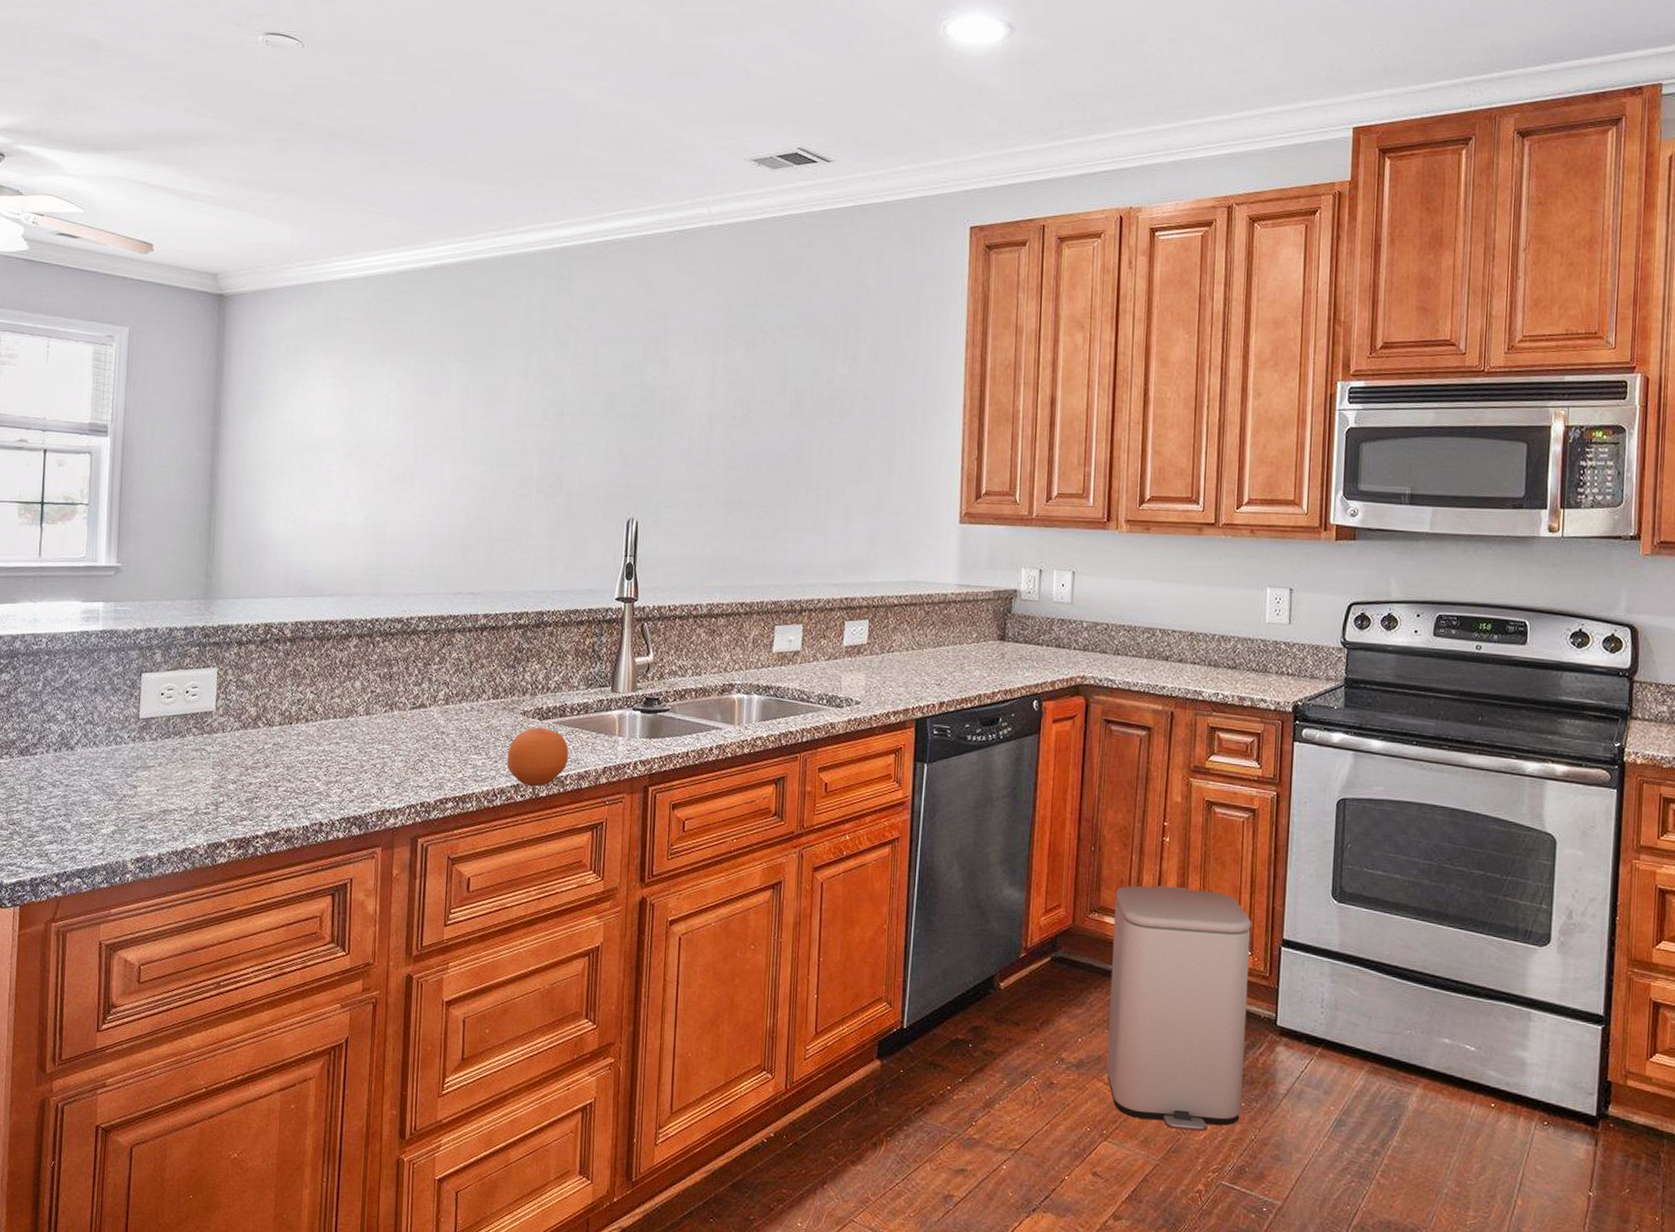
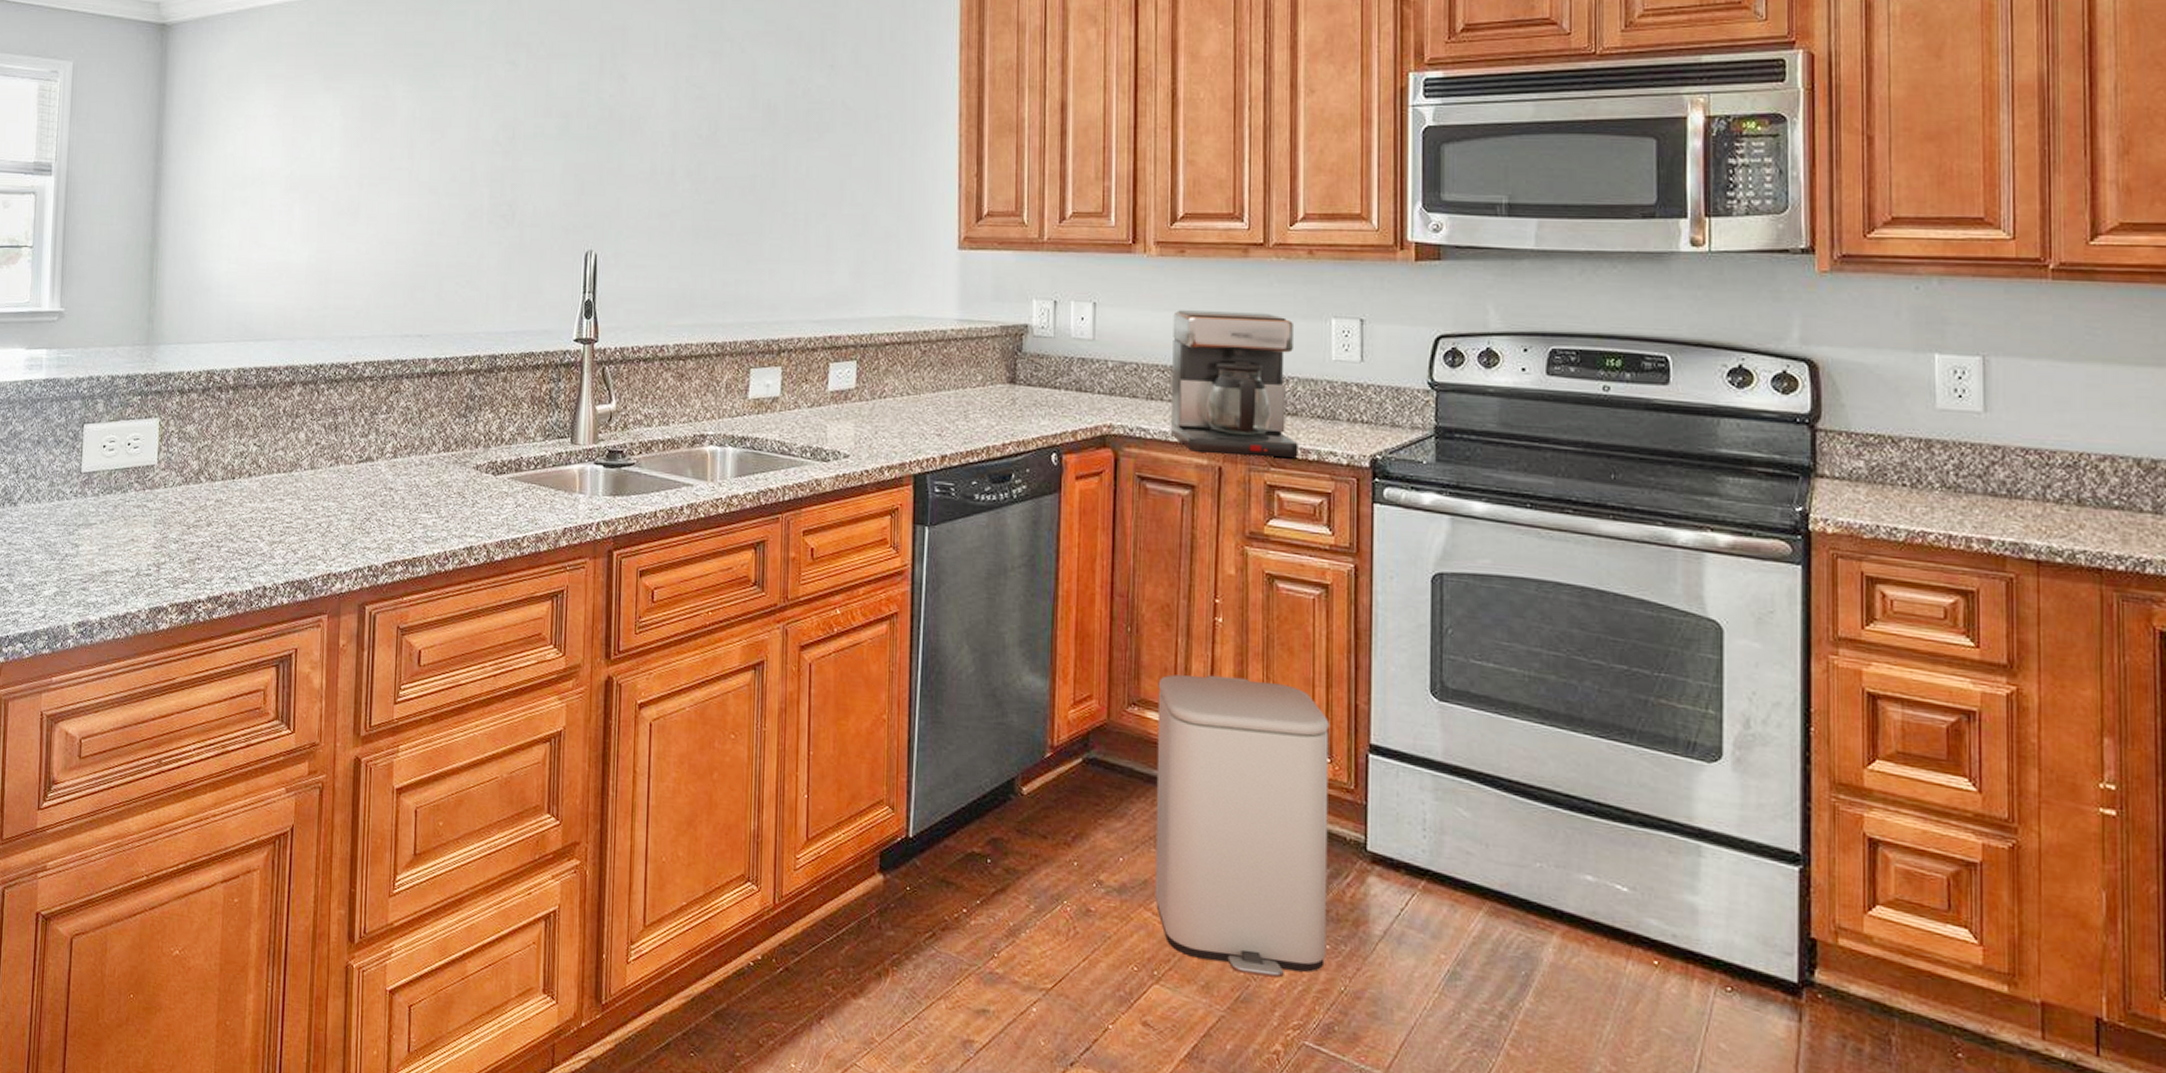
fruit: present [507,727,569,787] -> none [459,483,525,550]
coffee maker: none [1132,579,1237,705] -> present [1170,310,1298,459]

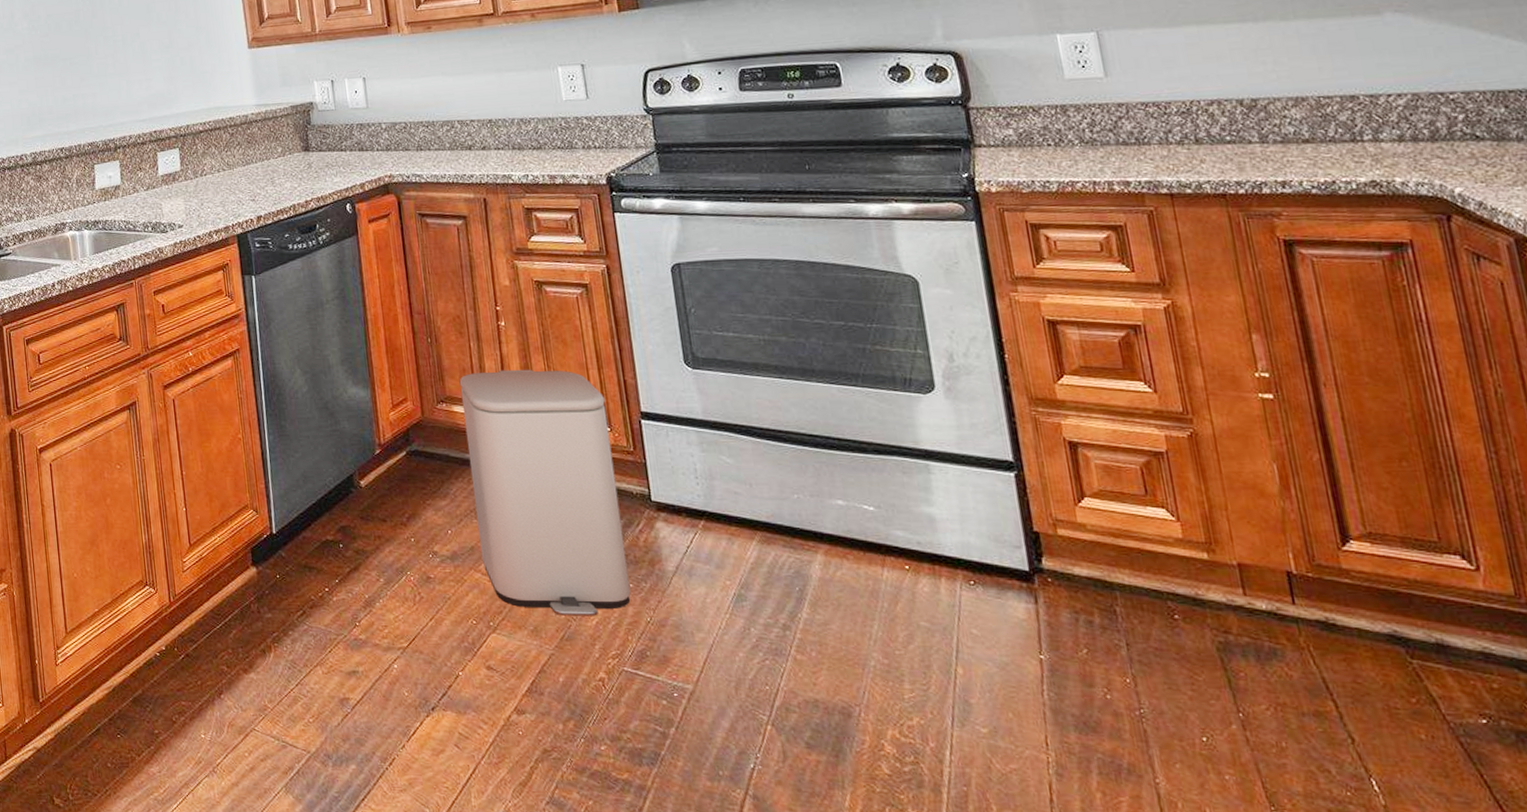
coffee maker: present [1170,310,1298,459] -> none [429,69,547,190]

